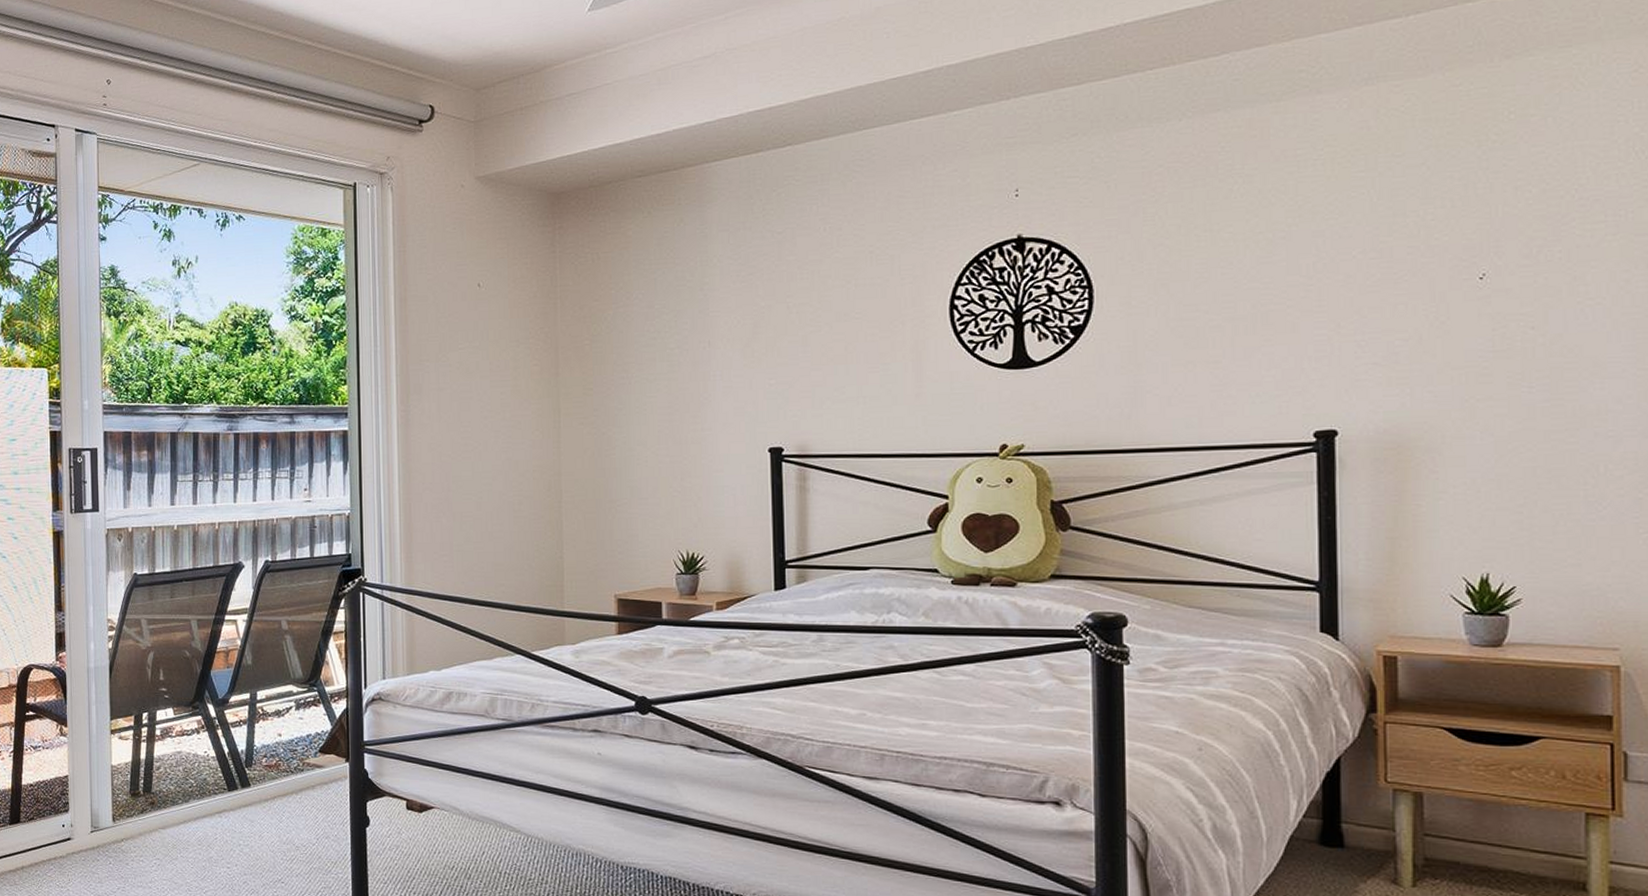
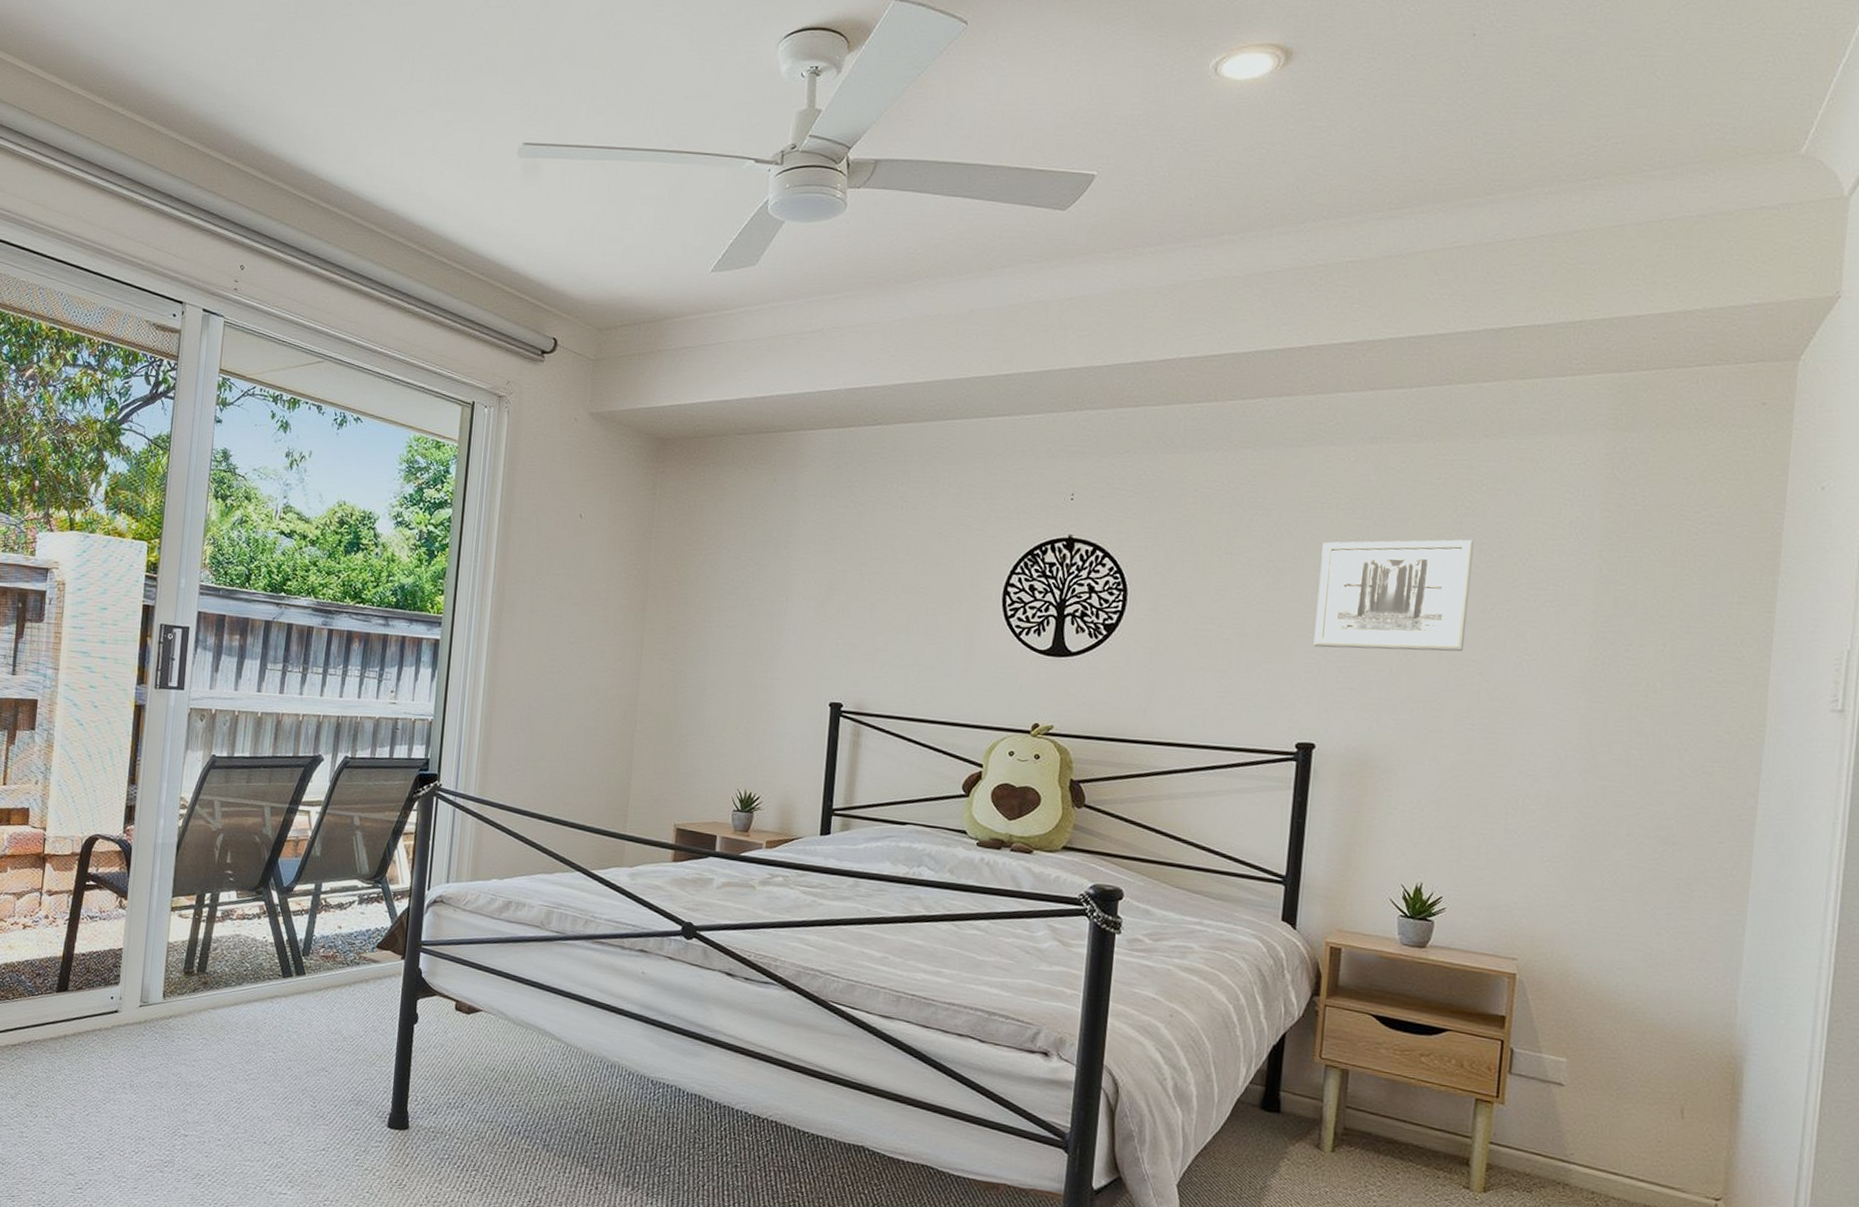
wall art: none [1320,176,1509,322] -> present [1313,539,1474,652]

